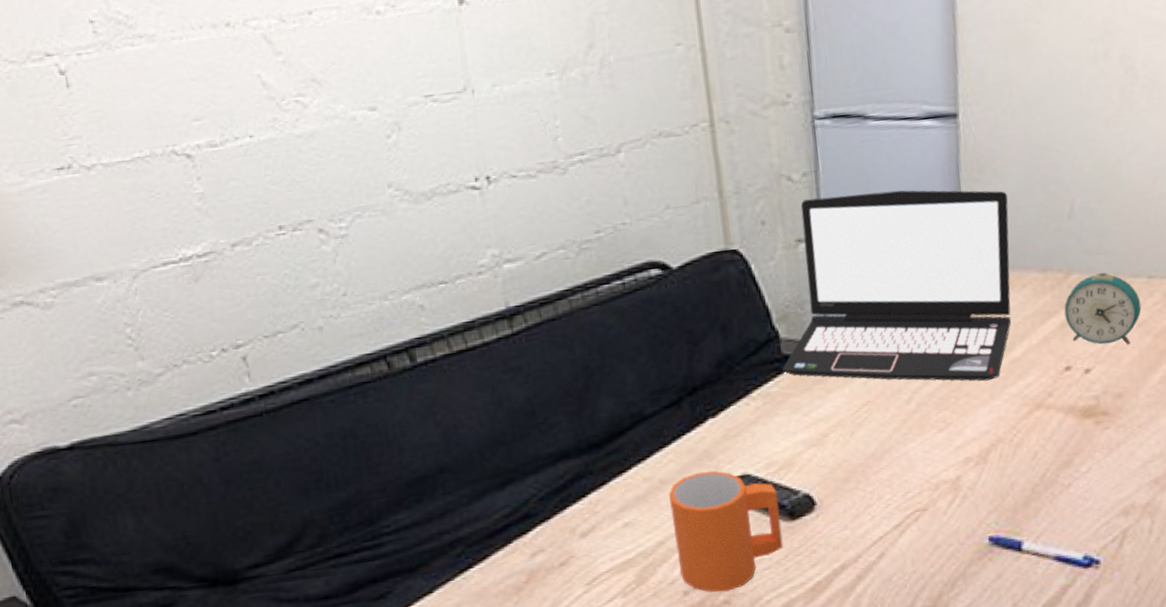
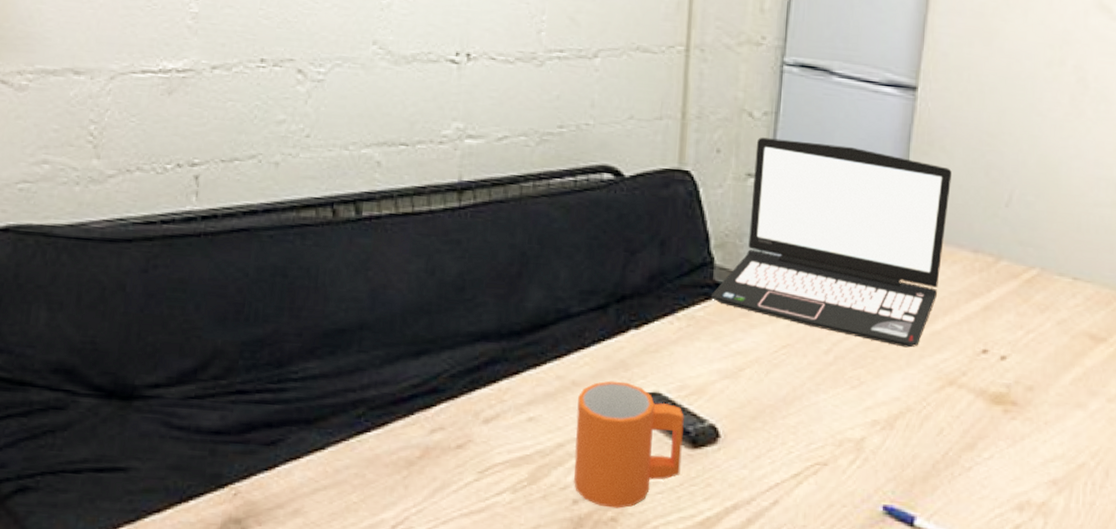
alarm clock: present [1064,272,1142,345] -> none [989,264,1063,340]

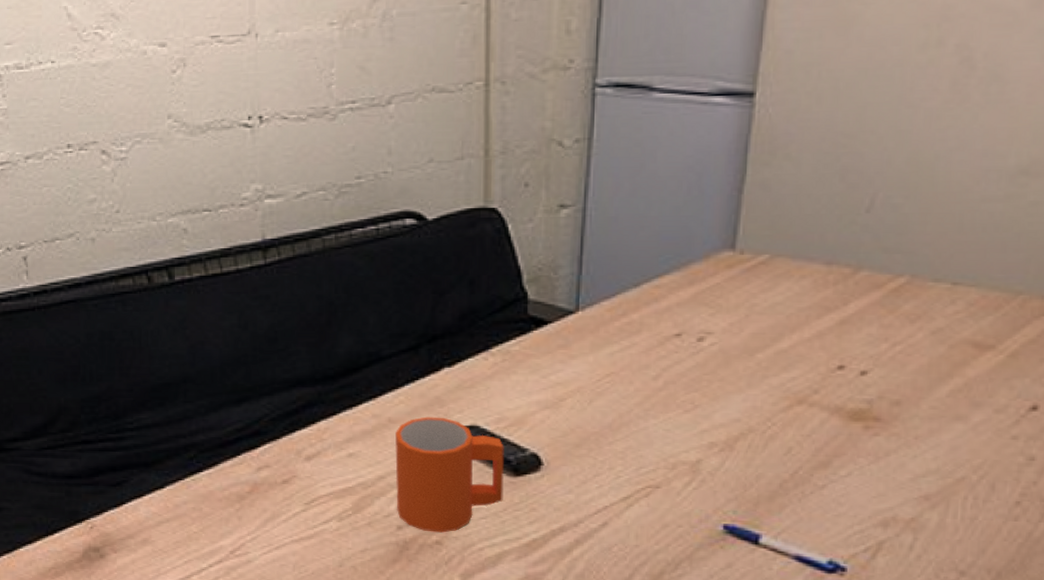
laptop: present [711,137,952,348] -> none [526,165,798,369]

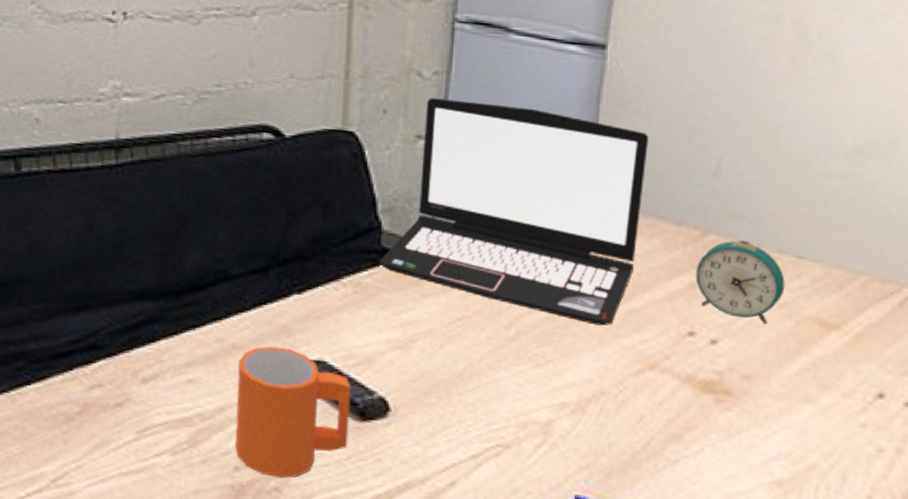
laptop: none [526,165,798,369] -> present [378,98,648,326]
alarm clock: none [846,272,939,352] -> present [695,239,785,325]

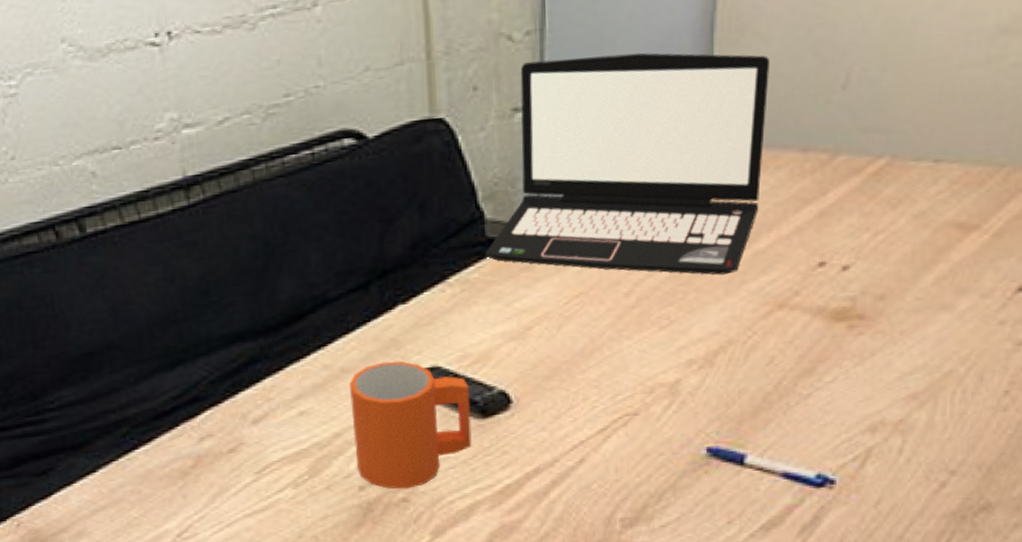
alarm clock: present [695,239,785,325] -> none [825,153,921,240]

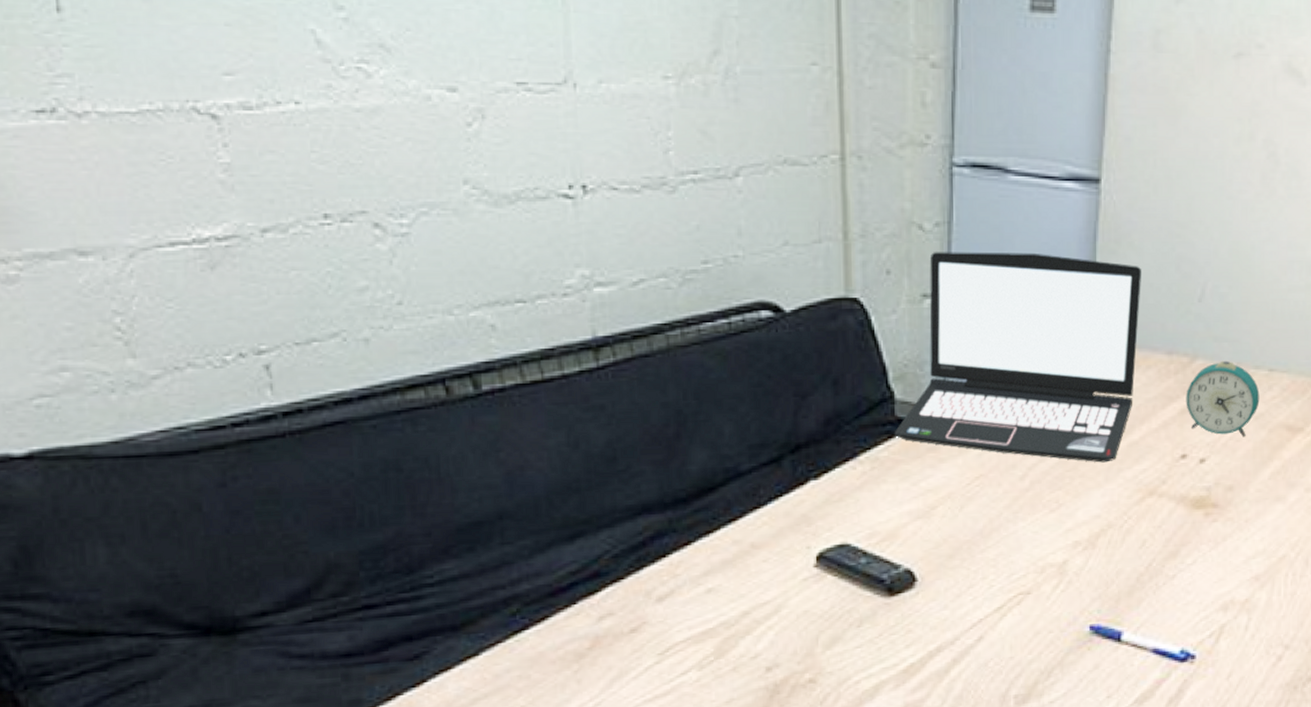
mug: present [350,360,472,489] -> none [760,537,878,670]
alarm clock: none [825,153,921,240] -> present [1186,360,1260,437]

